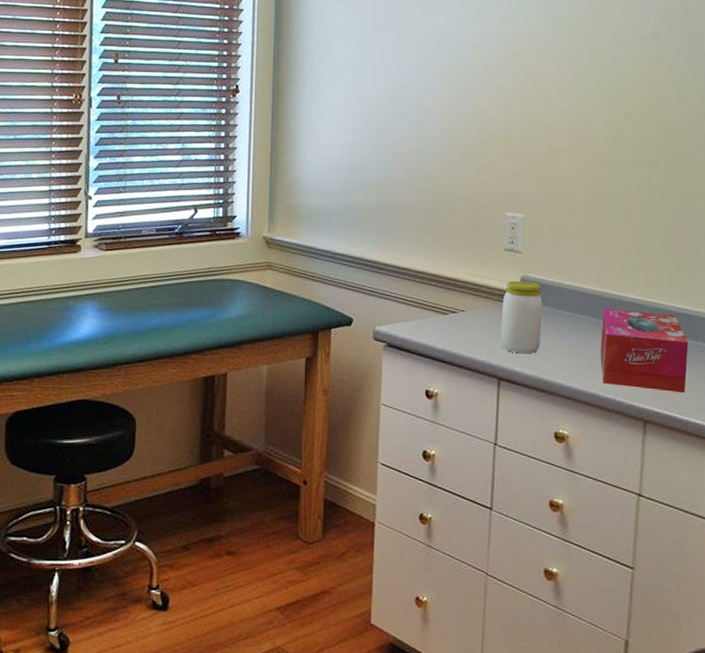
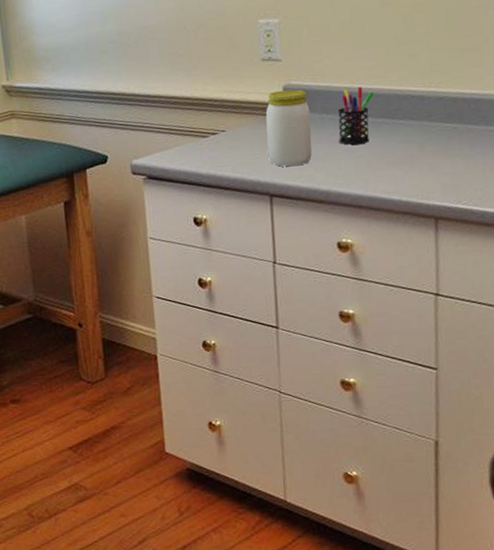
pen holder: none [566,287,600,341] -> present [337,86,374,145]
tissue box: present [600,308,689,393] -> none [378,101,479,186]

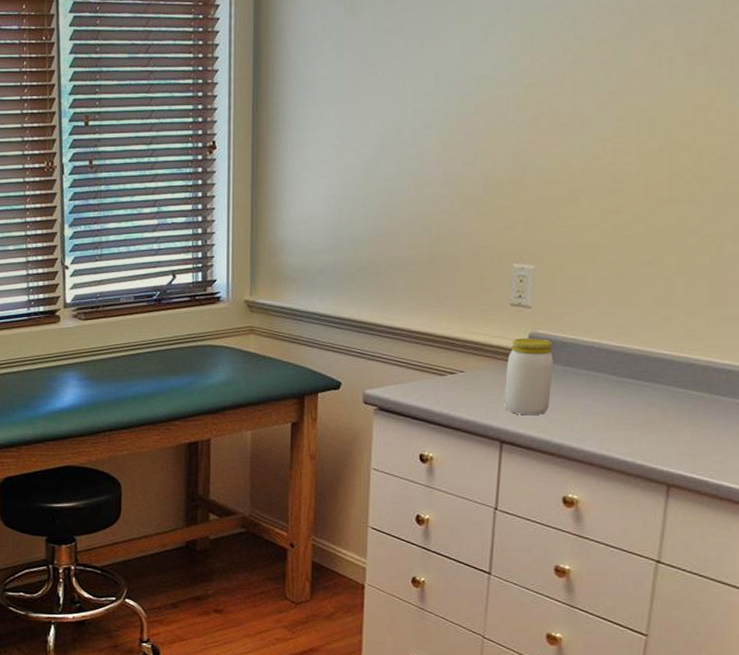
pen holder: present [337,86,374,145] -> none [579,343,622,401]

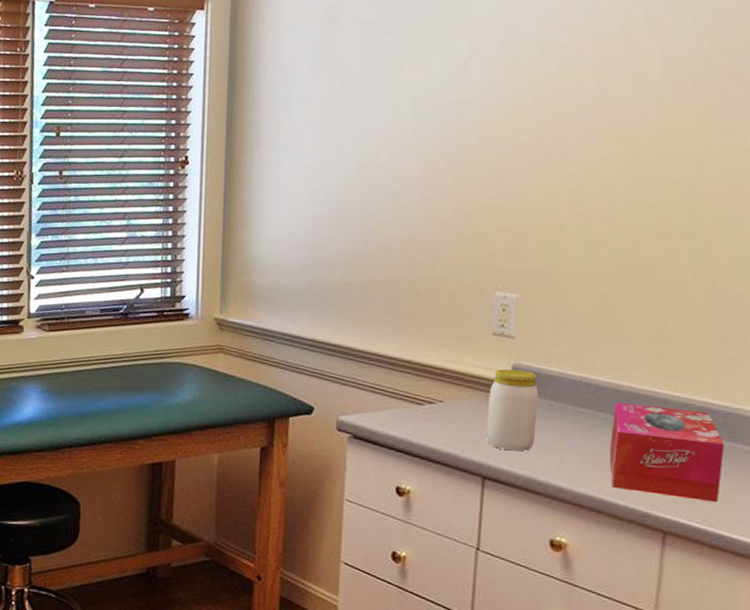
tissue box: none [619,365,726,455] -> present [609,402,725,503]

